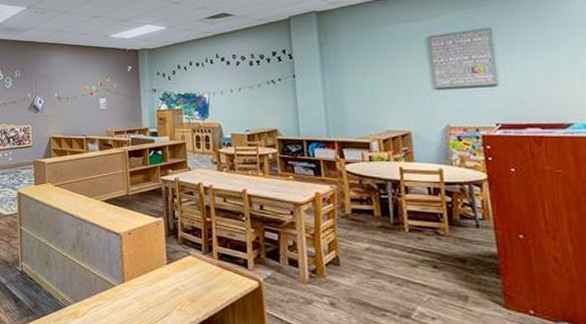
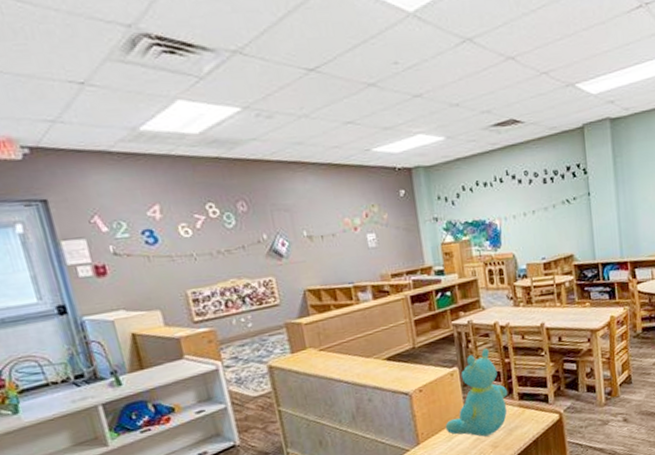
teddy bear: none [148,204,208,289] -> present [445,347,508,437]

